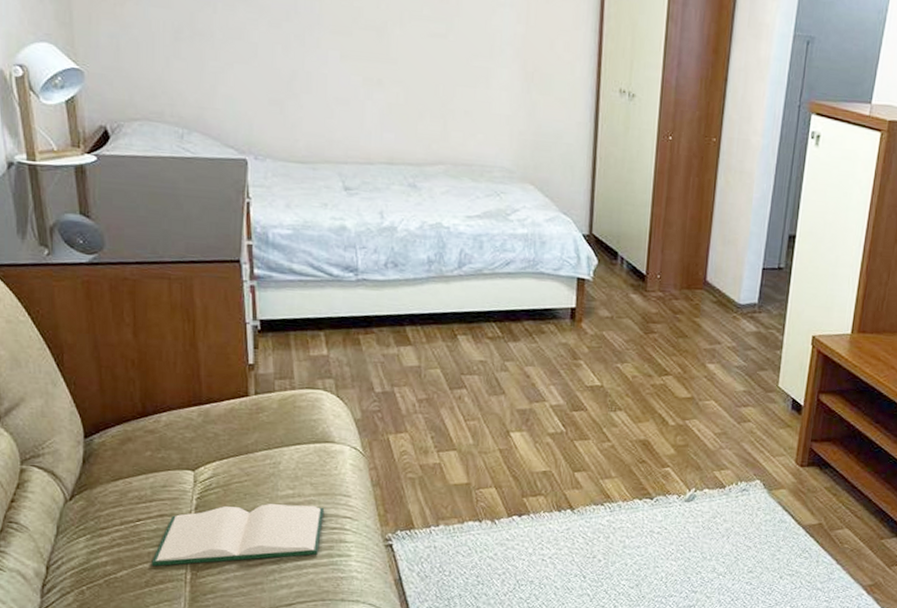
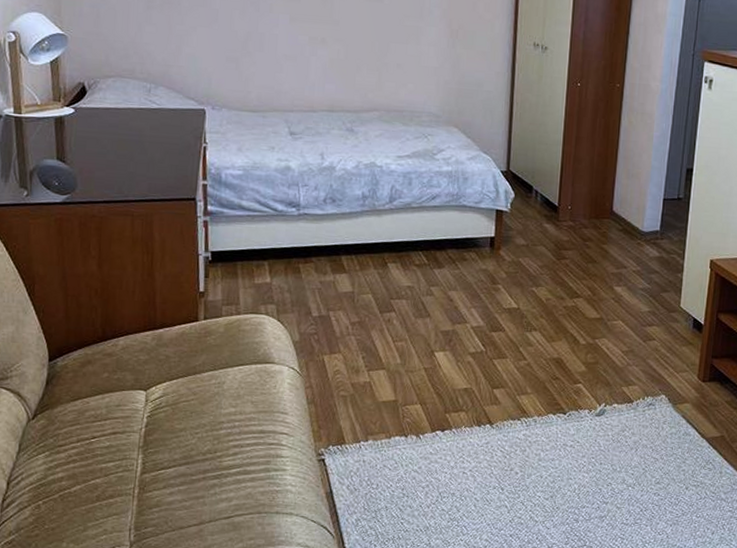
hardback book: present [151,504,325,567] -> none [103,421,264,482]

